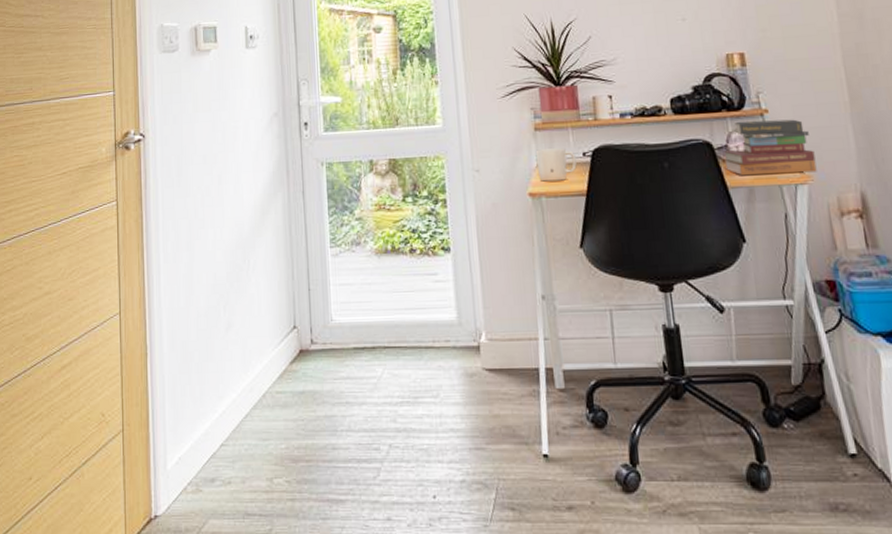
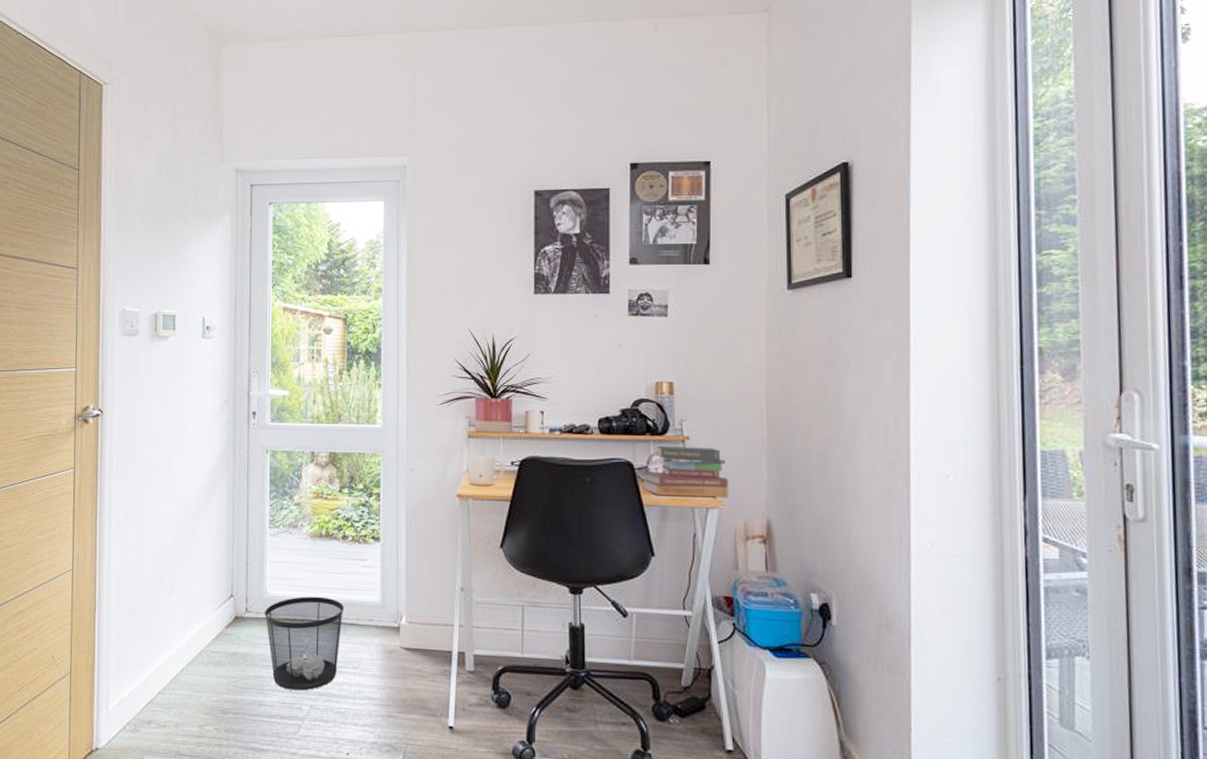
waste bin: none [332,319,418,428] -> present [265,596,345,691]

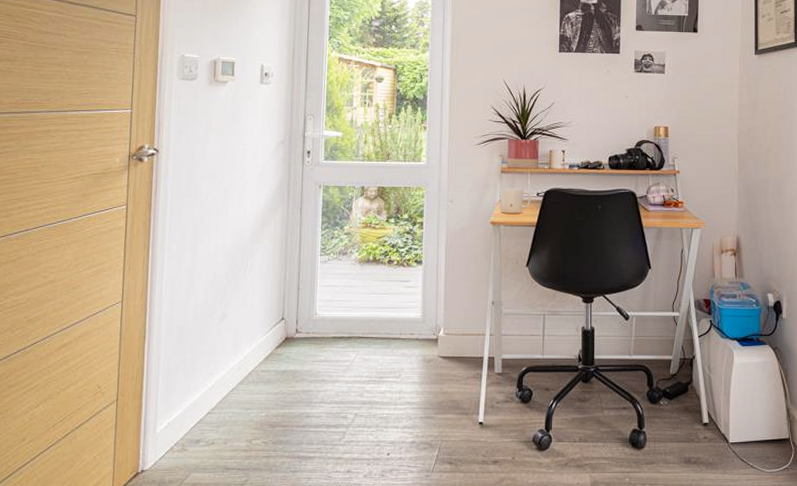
waste bin: present [265,596,345,691] -> none [314,315,389,401]
books: present [643,445,729,498] -> none [643,178,709,220]

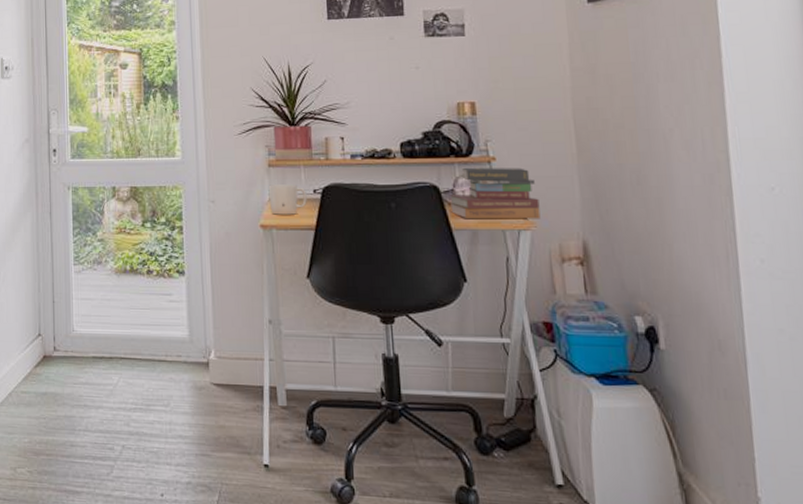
books: none [643,178,709,220] -> present [450,167,541,219]

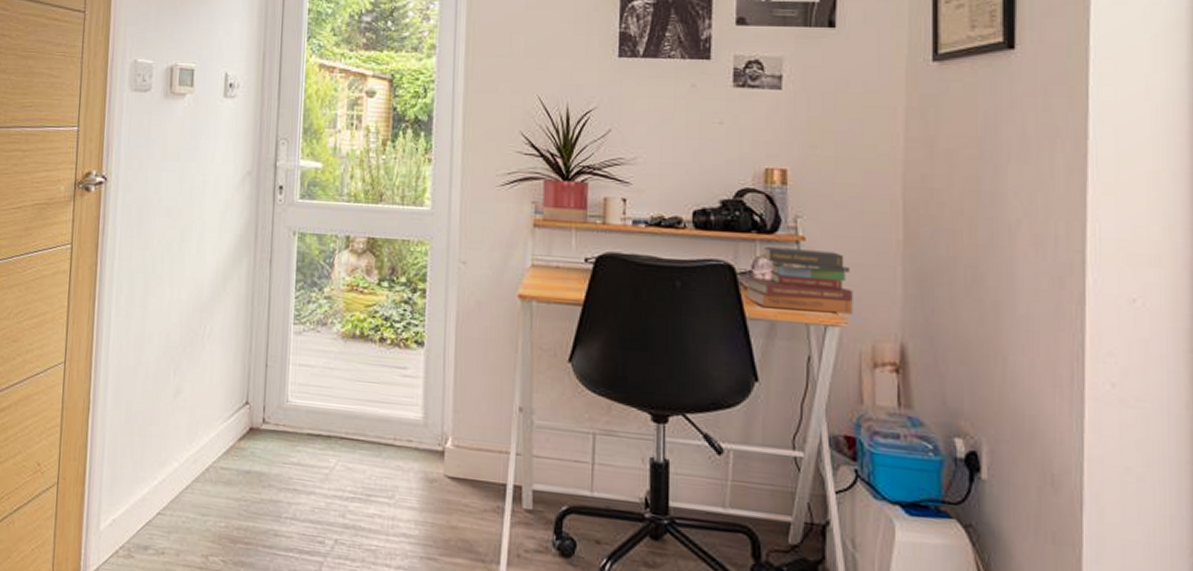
mug: present [268,184,307,215] -> none [531,248,577,286]

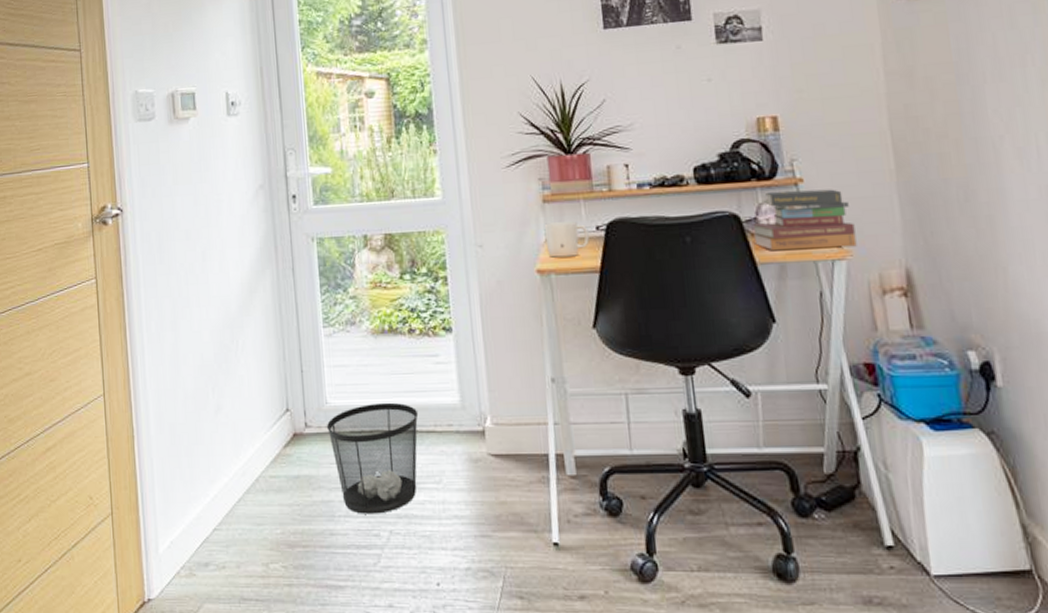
waste bin: none [285,408,379,522] -> present [327,402,419,514]
mug: none [531,248,577,286] -> present [544,221,590,258]

